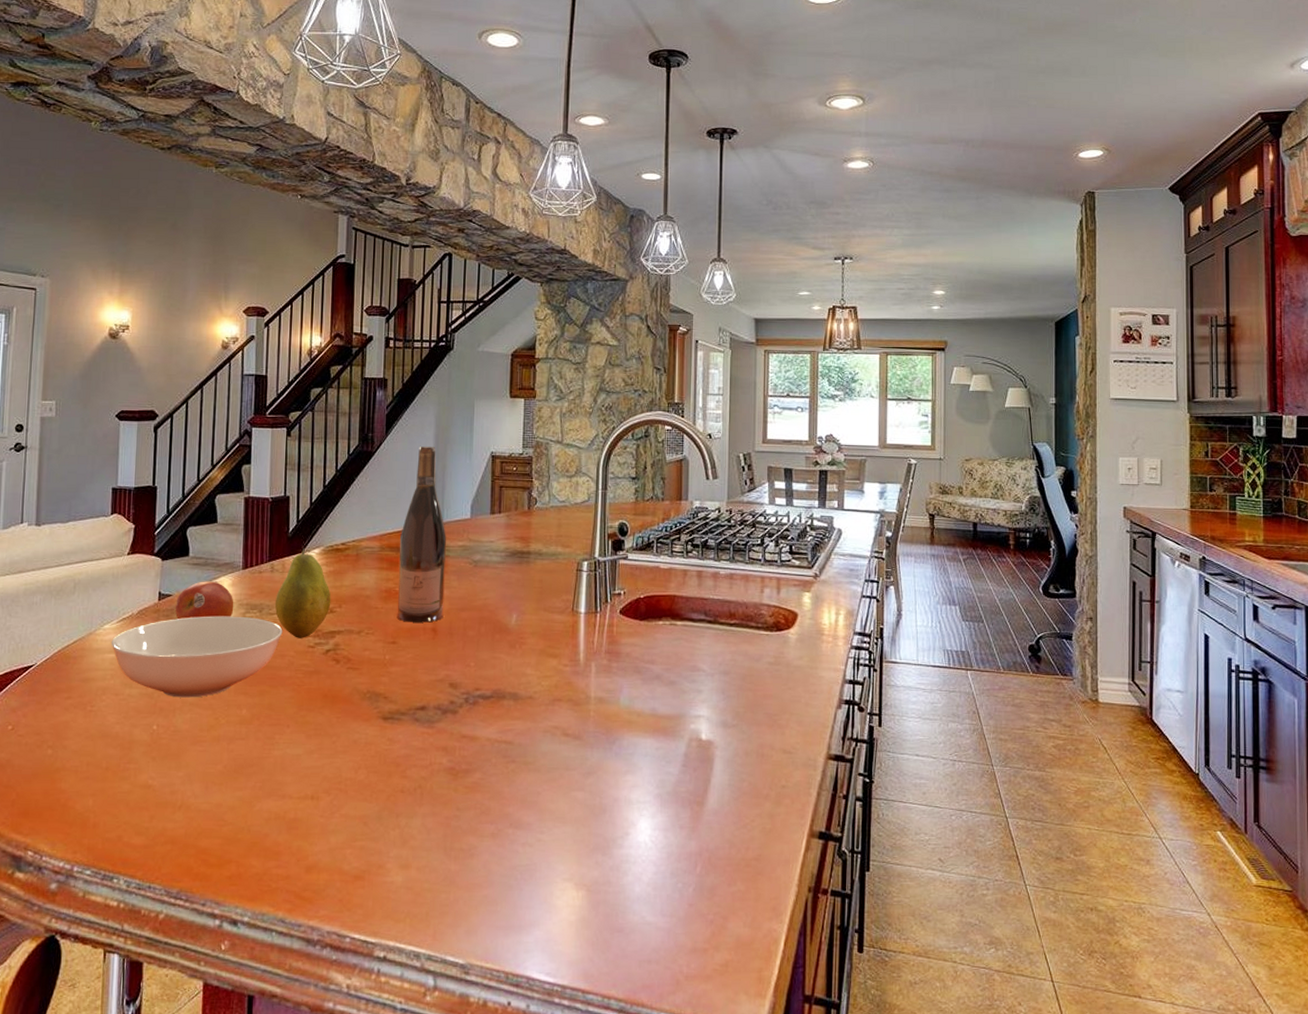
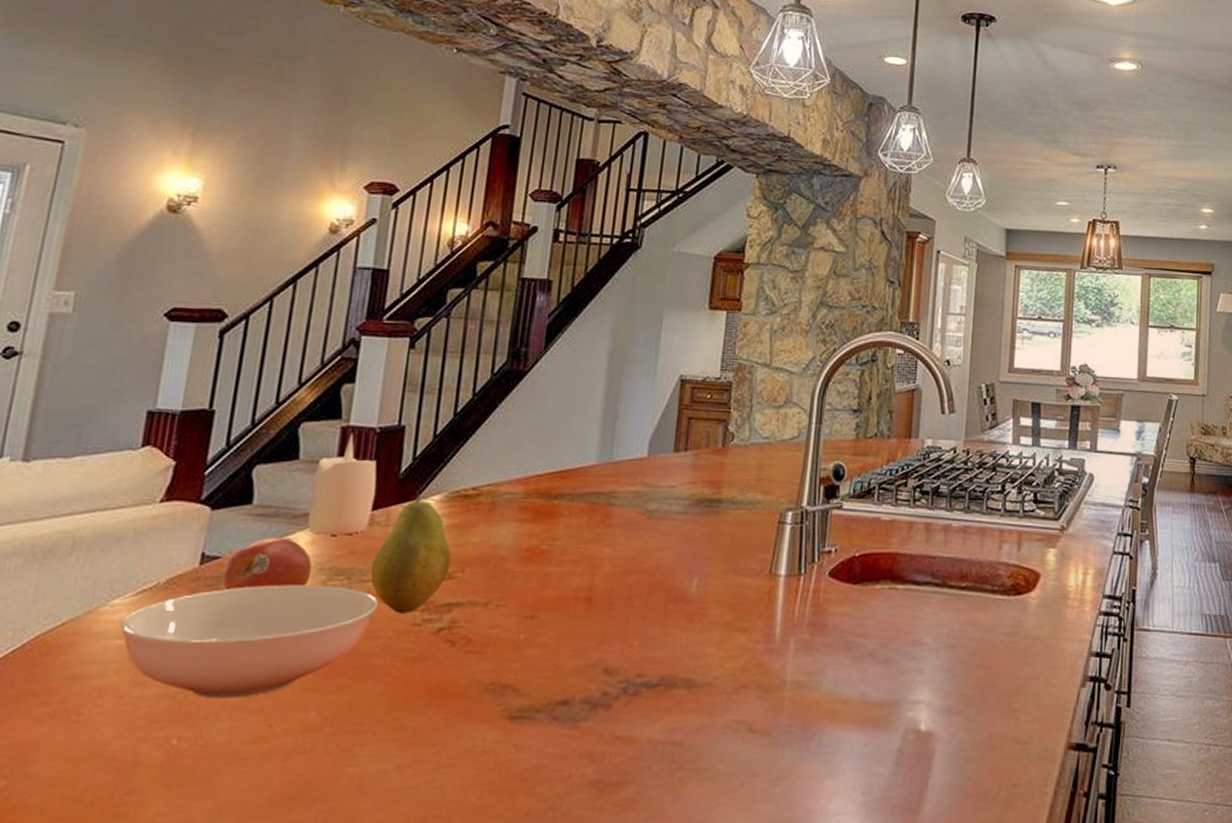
candle: none [227,502,273,579] -> present [307,432,377,535]
wine bottle: present [397,447,447,623] -> none [539,366,615,590]

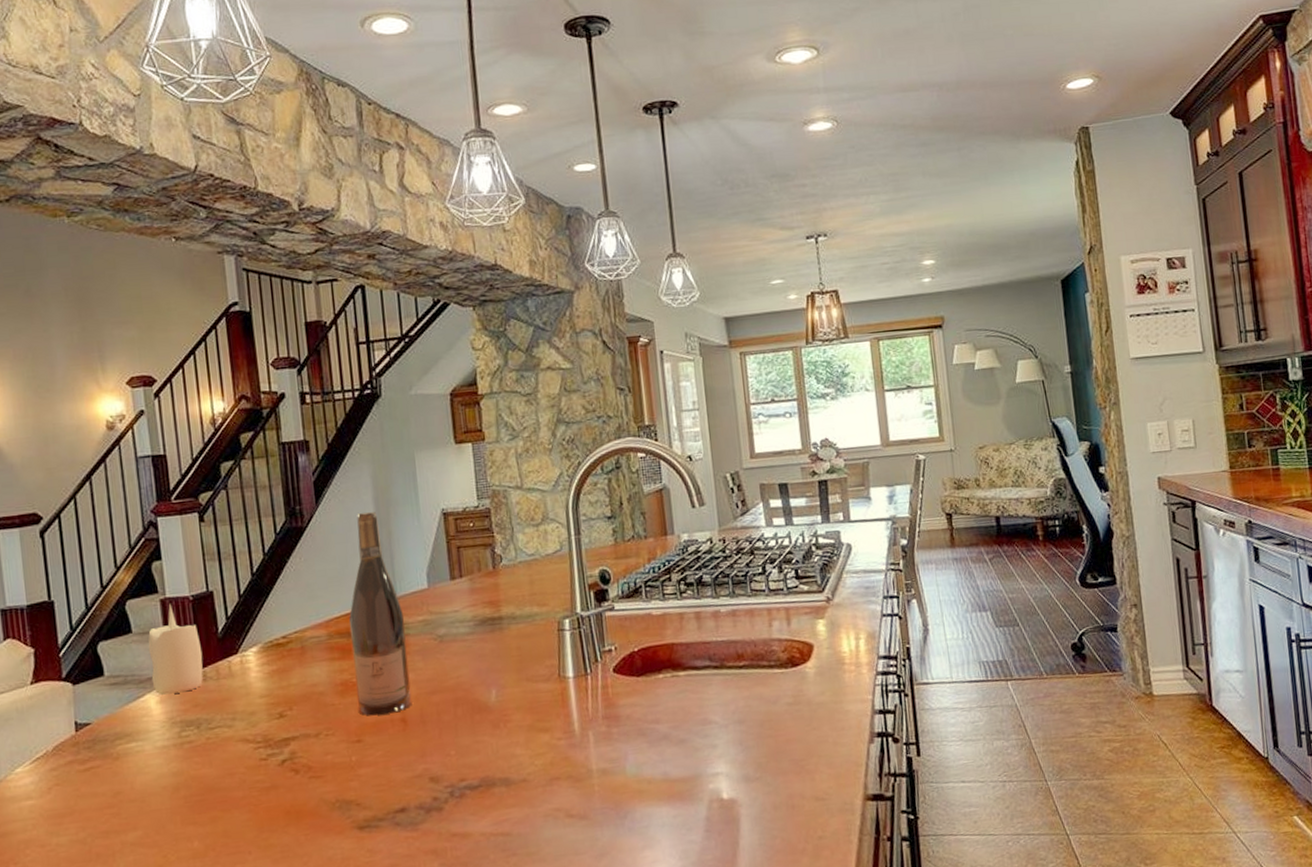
bowl: present [119,584,379,699] -> none [26,735,228,840]
fruit: present [223,538,312,591] -> none [96,700,167,751]
fruit: present [370,493,452,614] -> none [213,647,280,752]
wine bottle: none [539,366,615,590] -> present [348,512,412,716]

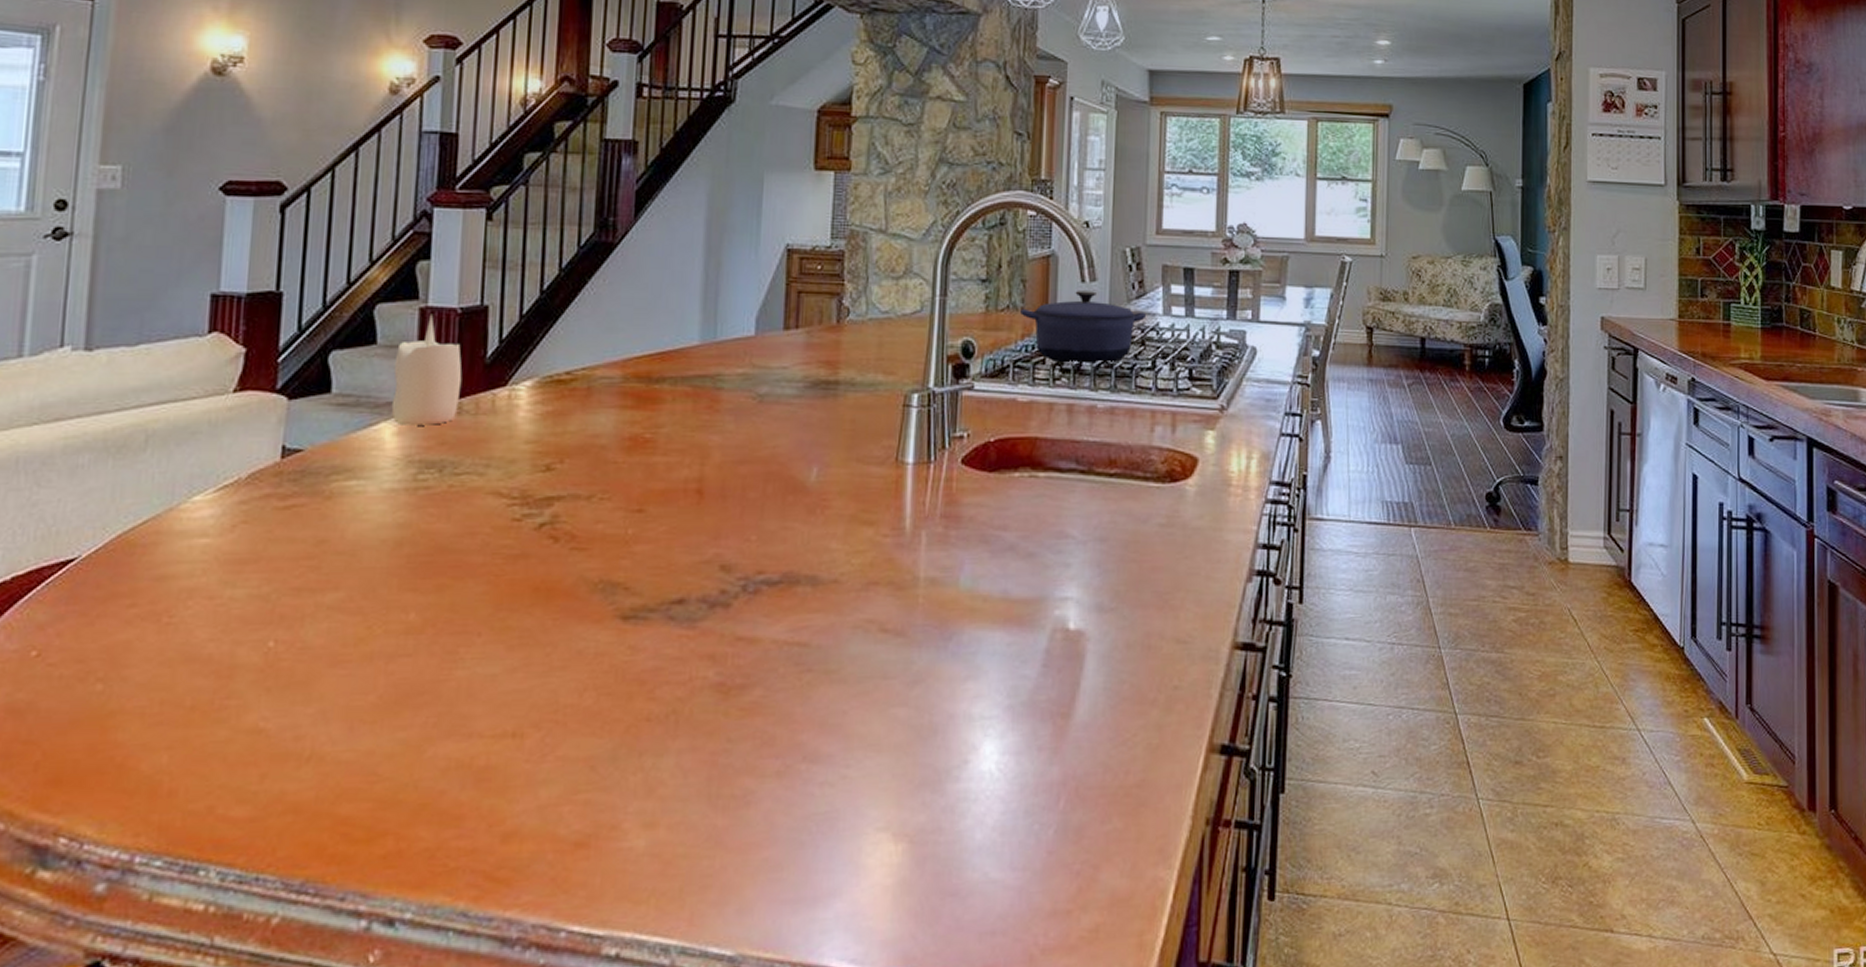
wine bottle: present [348,512,412,716] -> none [645,236,721,482]
cooking pot: none [644,514,752,580] -> present [1020,291,1147,365]

